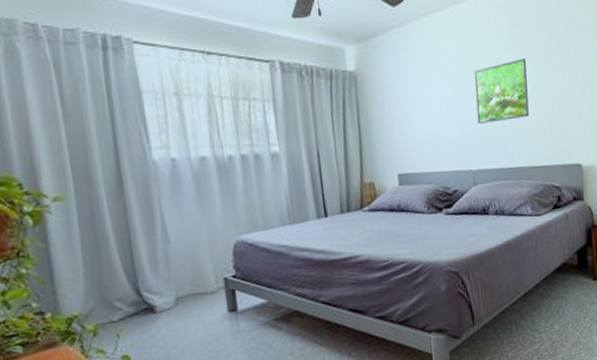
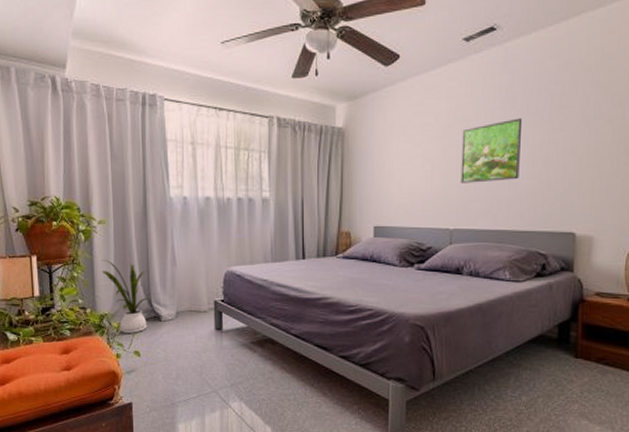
house plant: none [63,246,140,336] -> present [102,260,152,333]

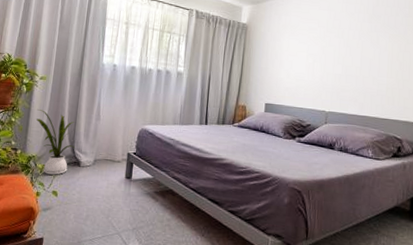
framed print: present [461,118,523,183] -> none [336,30,385,77]

